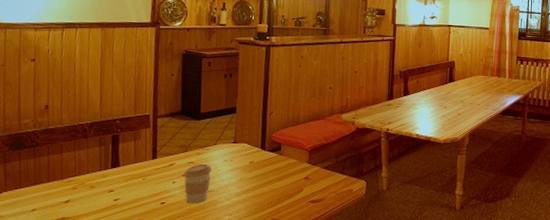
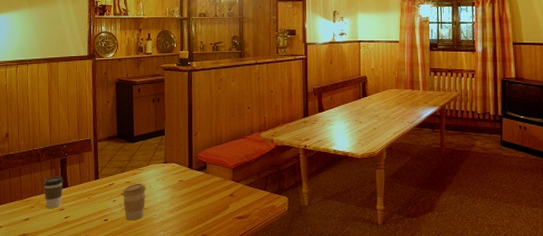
coffee cup: none [89,154,114,190] -> present [43,176,63,209]

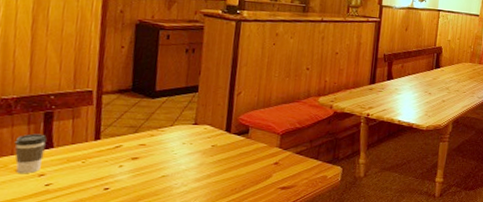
coffee cup: present [121,183,146,221] -> none [132,146,167,190]

